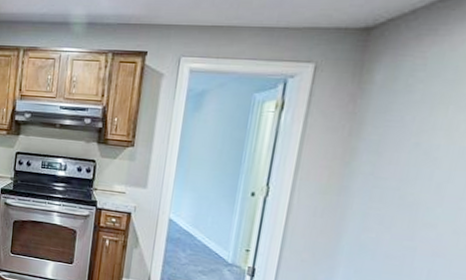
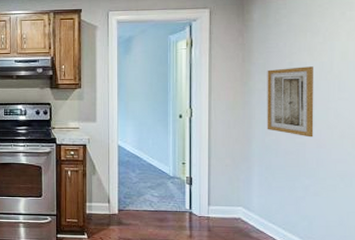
wall art: none [365,149,449,243] -> present [267,66,314,138]

